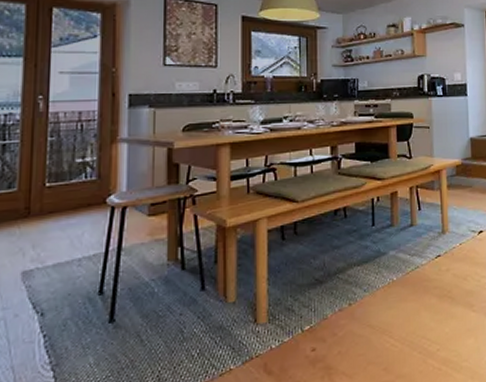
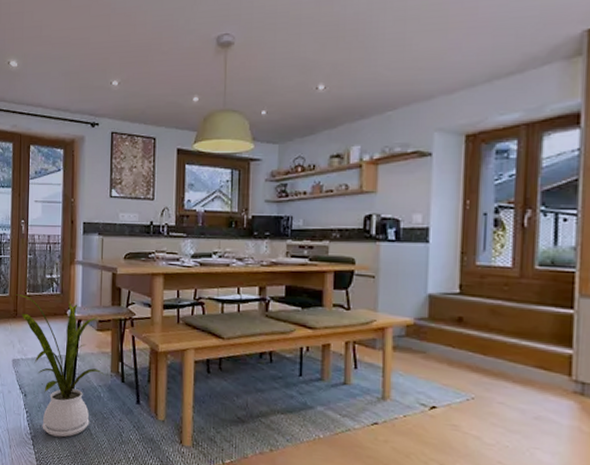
house plant: none [28,187,159,358] -> present [15,294,104,438]

